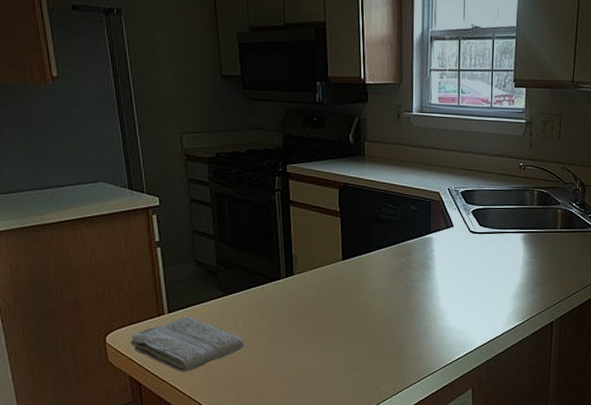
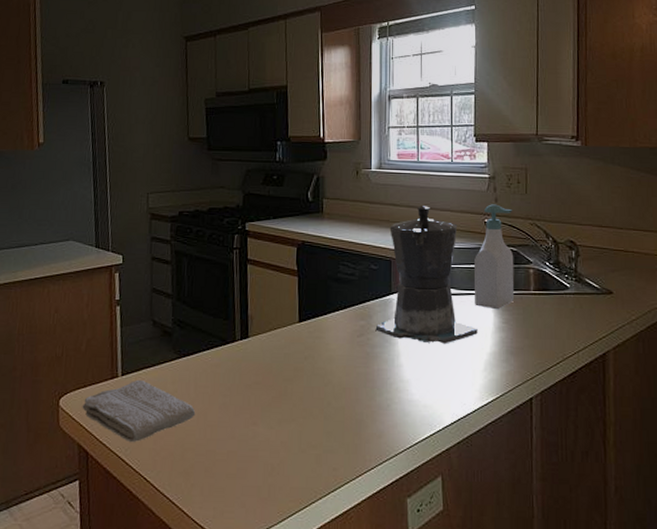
coffee maker: none [415,149,509,278] -> present [375,206,478,344]
soap bottle: none [507,148,545,246] -> present [475,204,514,310]

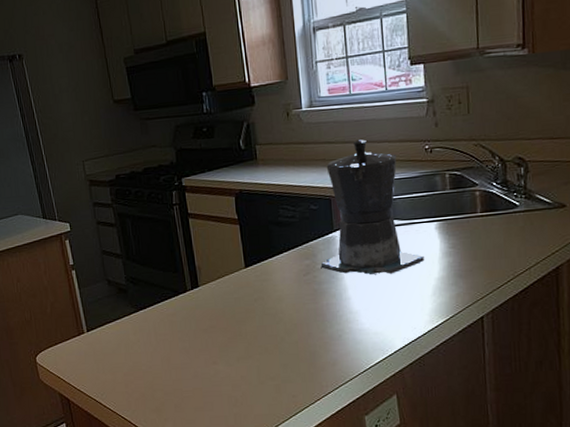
washcloth: present [82,379,196,442] -> none [57,333,160,388]
soap bottle: present [475,204,514,310] -> none [417,129,460,236]

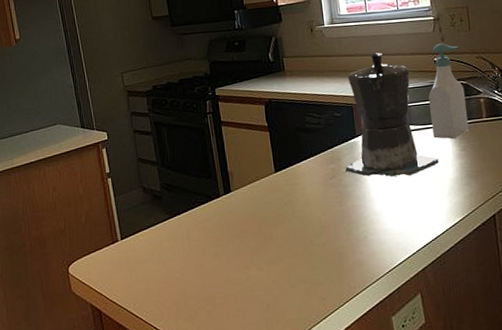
soap bottle: none [417,129,460,236] -> present [428,43,469,139]

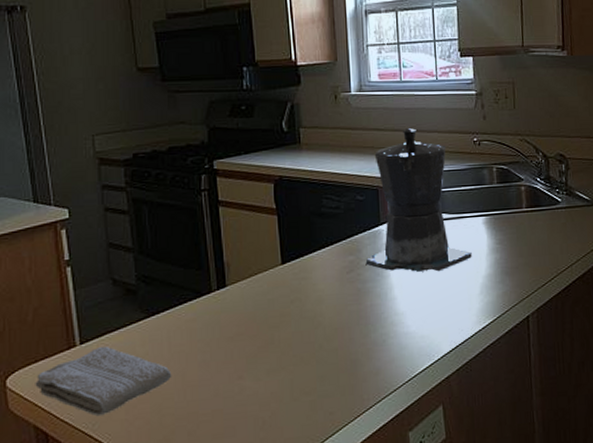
washcloth: none [89,241,193,297] -> present [35,346,172,415]
soap bottle: present [428,43,469,139] -> none [465,122,506,231]

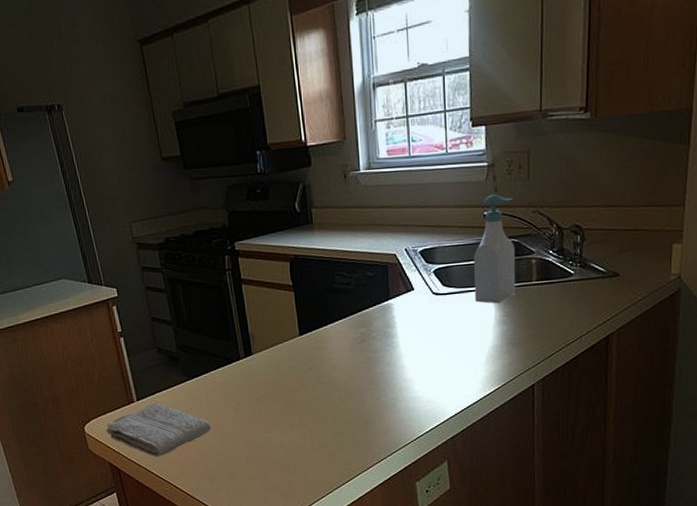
coffee maker: present [365,128,472,273] -> none [376,204,479,344]
soap bottle: none [465,122,506,231] -> present [474,194,516,304]

